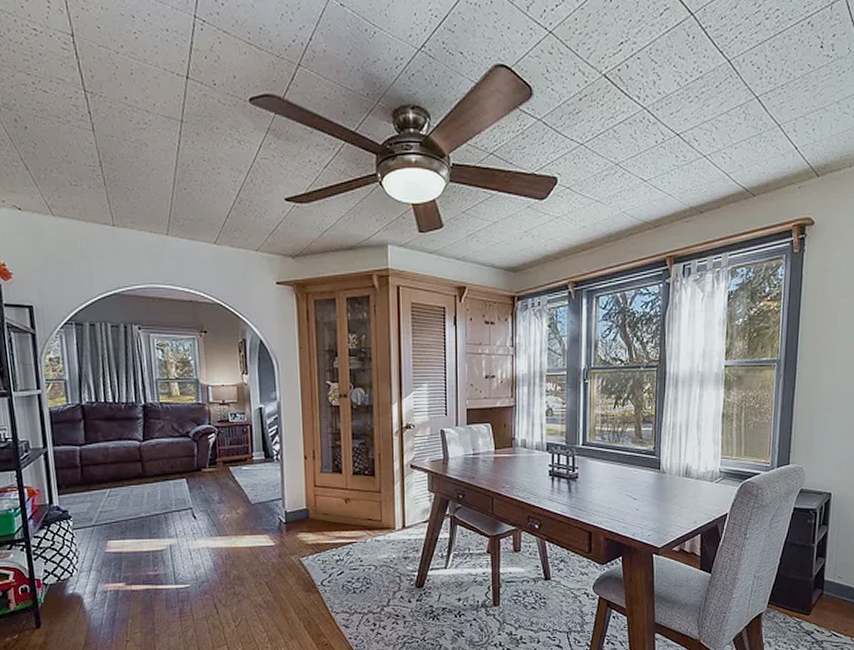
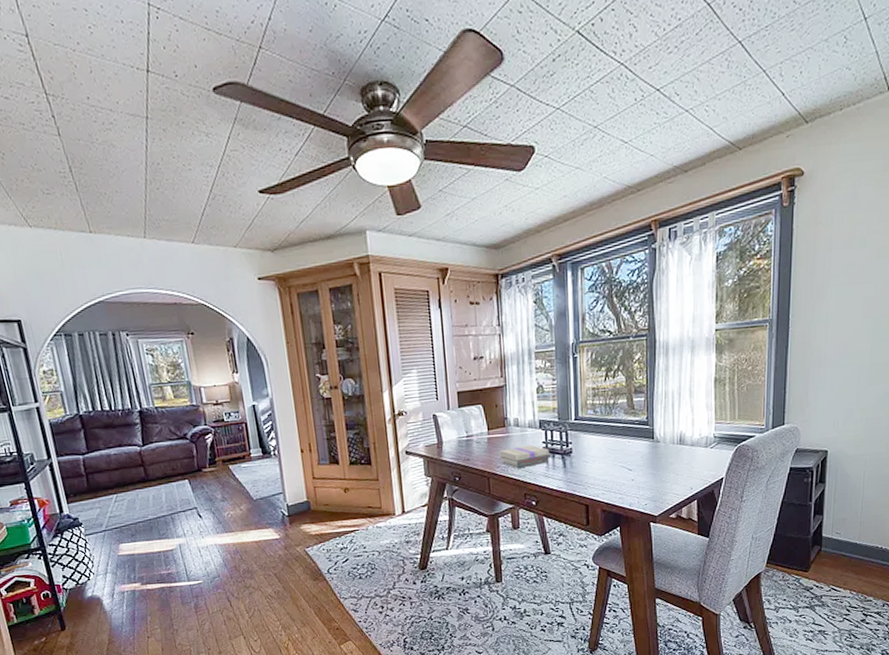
books: none [504,467,557,491] -> present [499,445,552,469]

